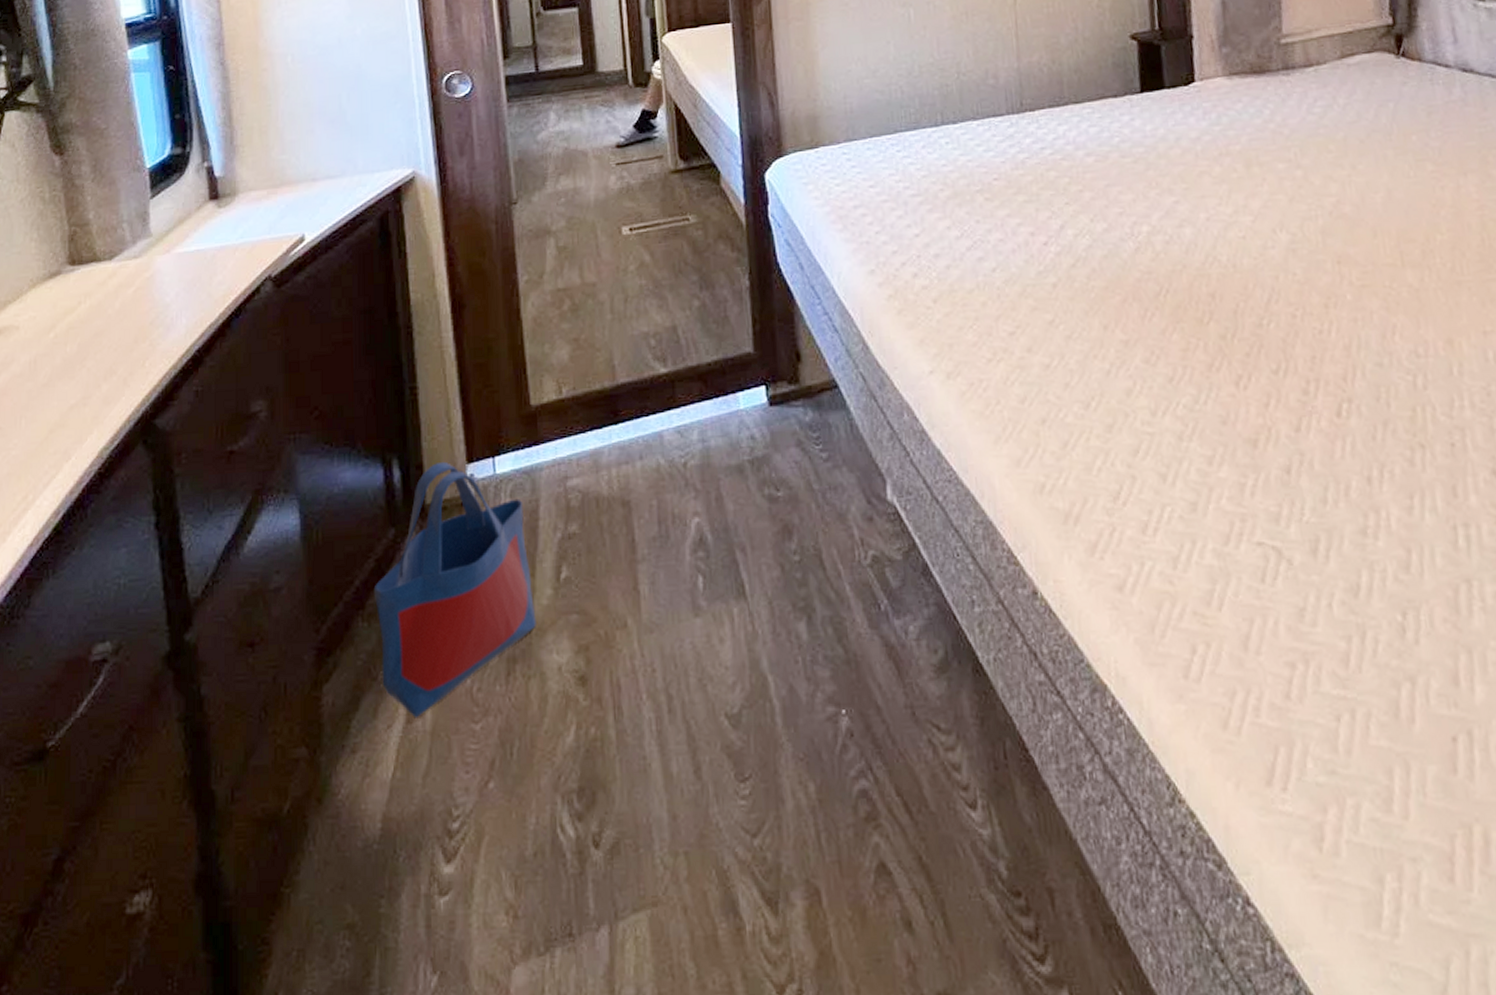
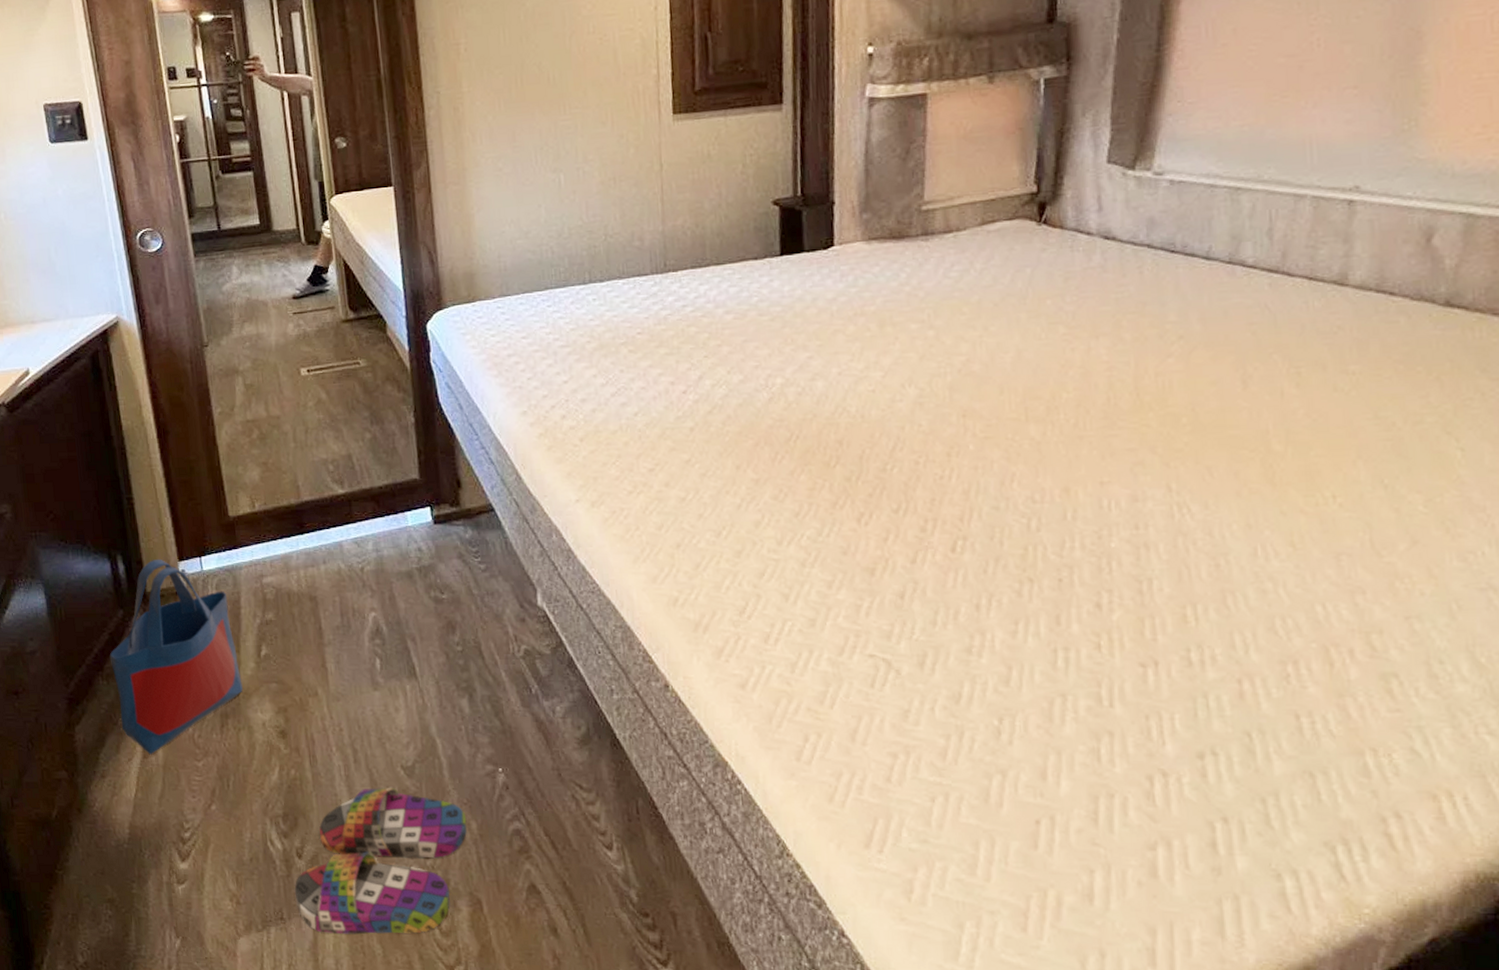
slippers: none [588,742,803,951] -> present [294,787,467,935]

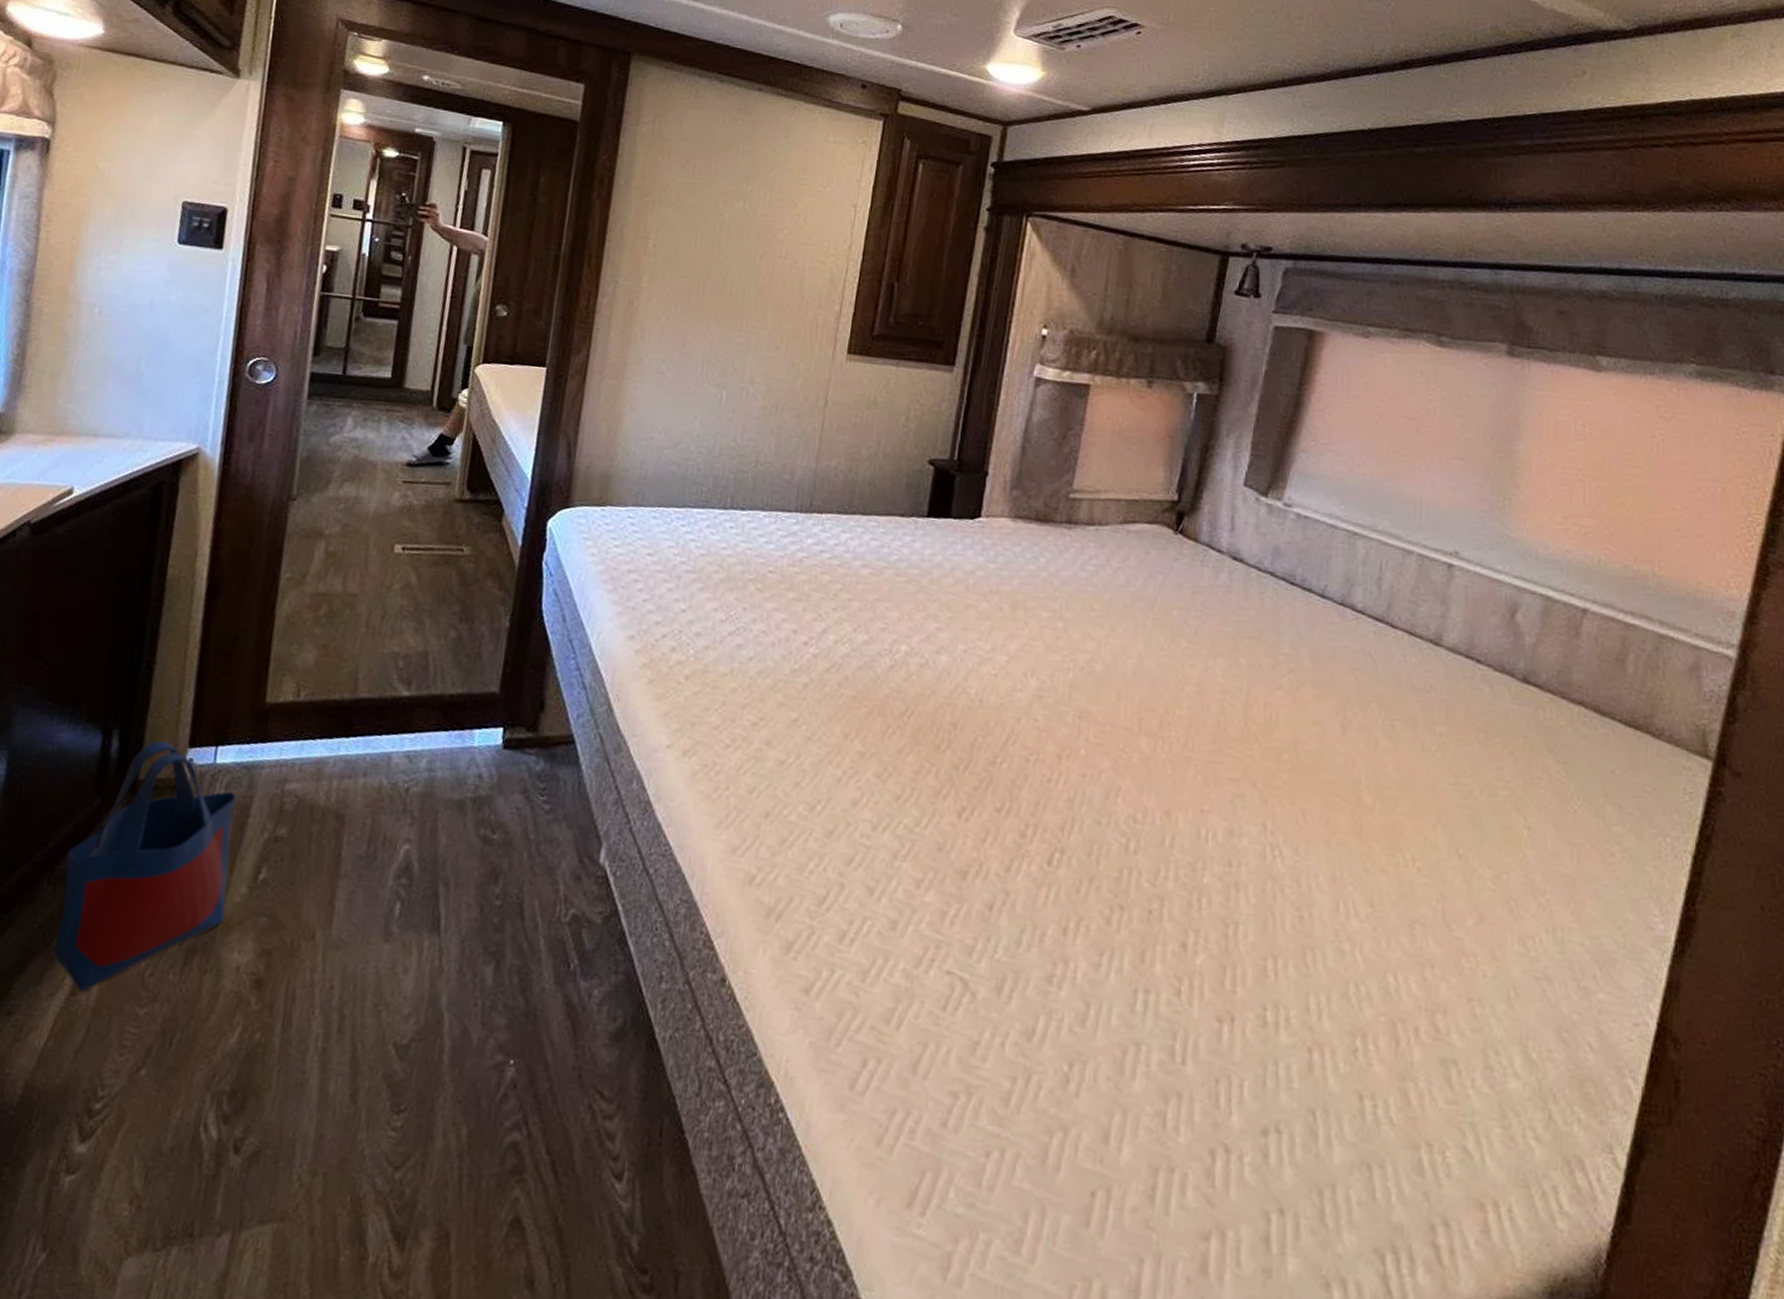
slippers: present [294,787,467,935] -> none [214,1068,458,1272]

